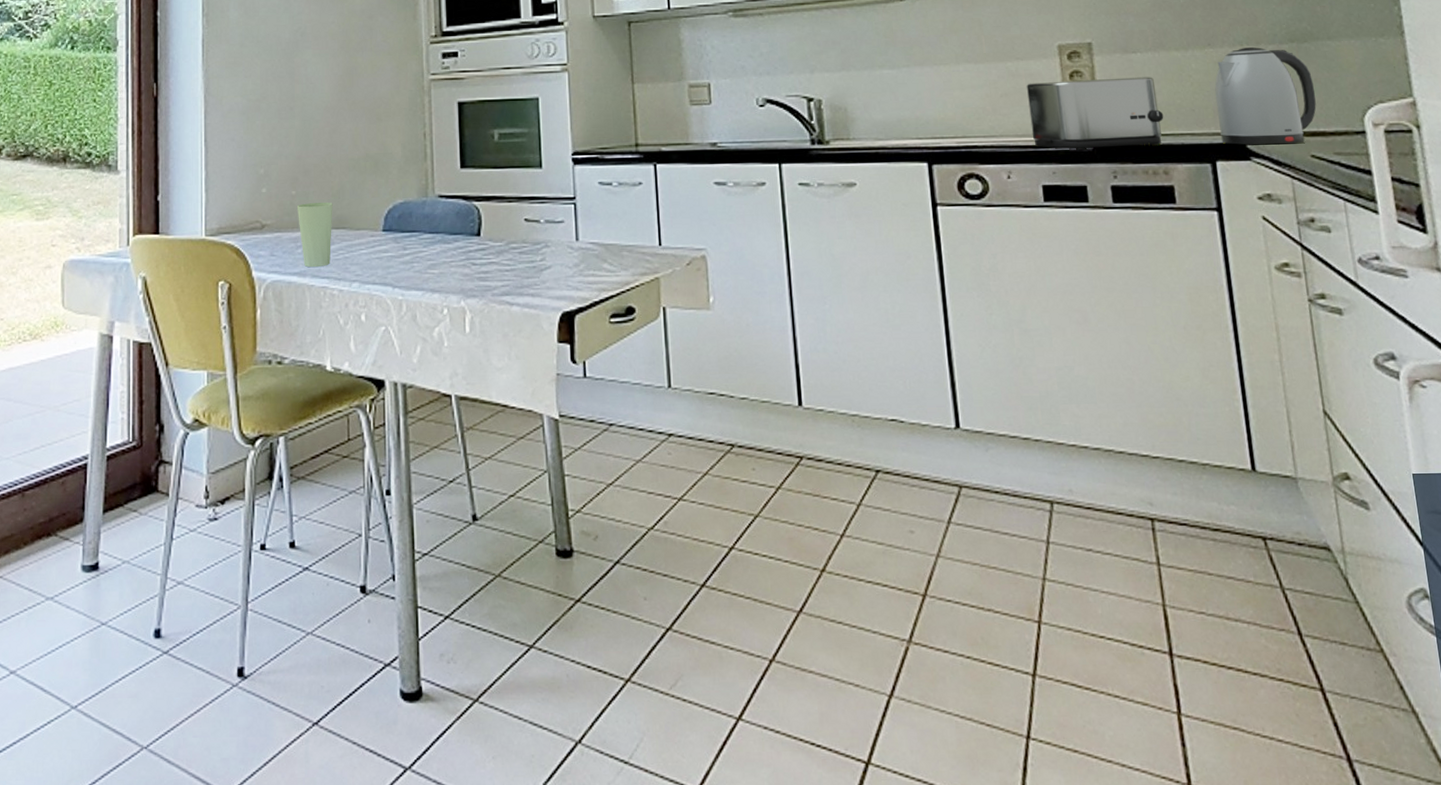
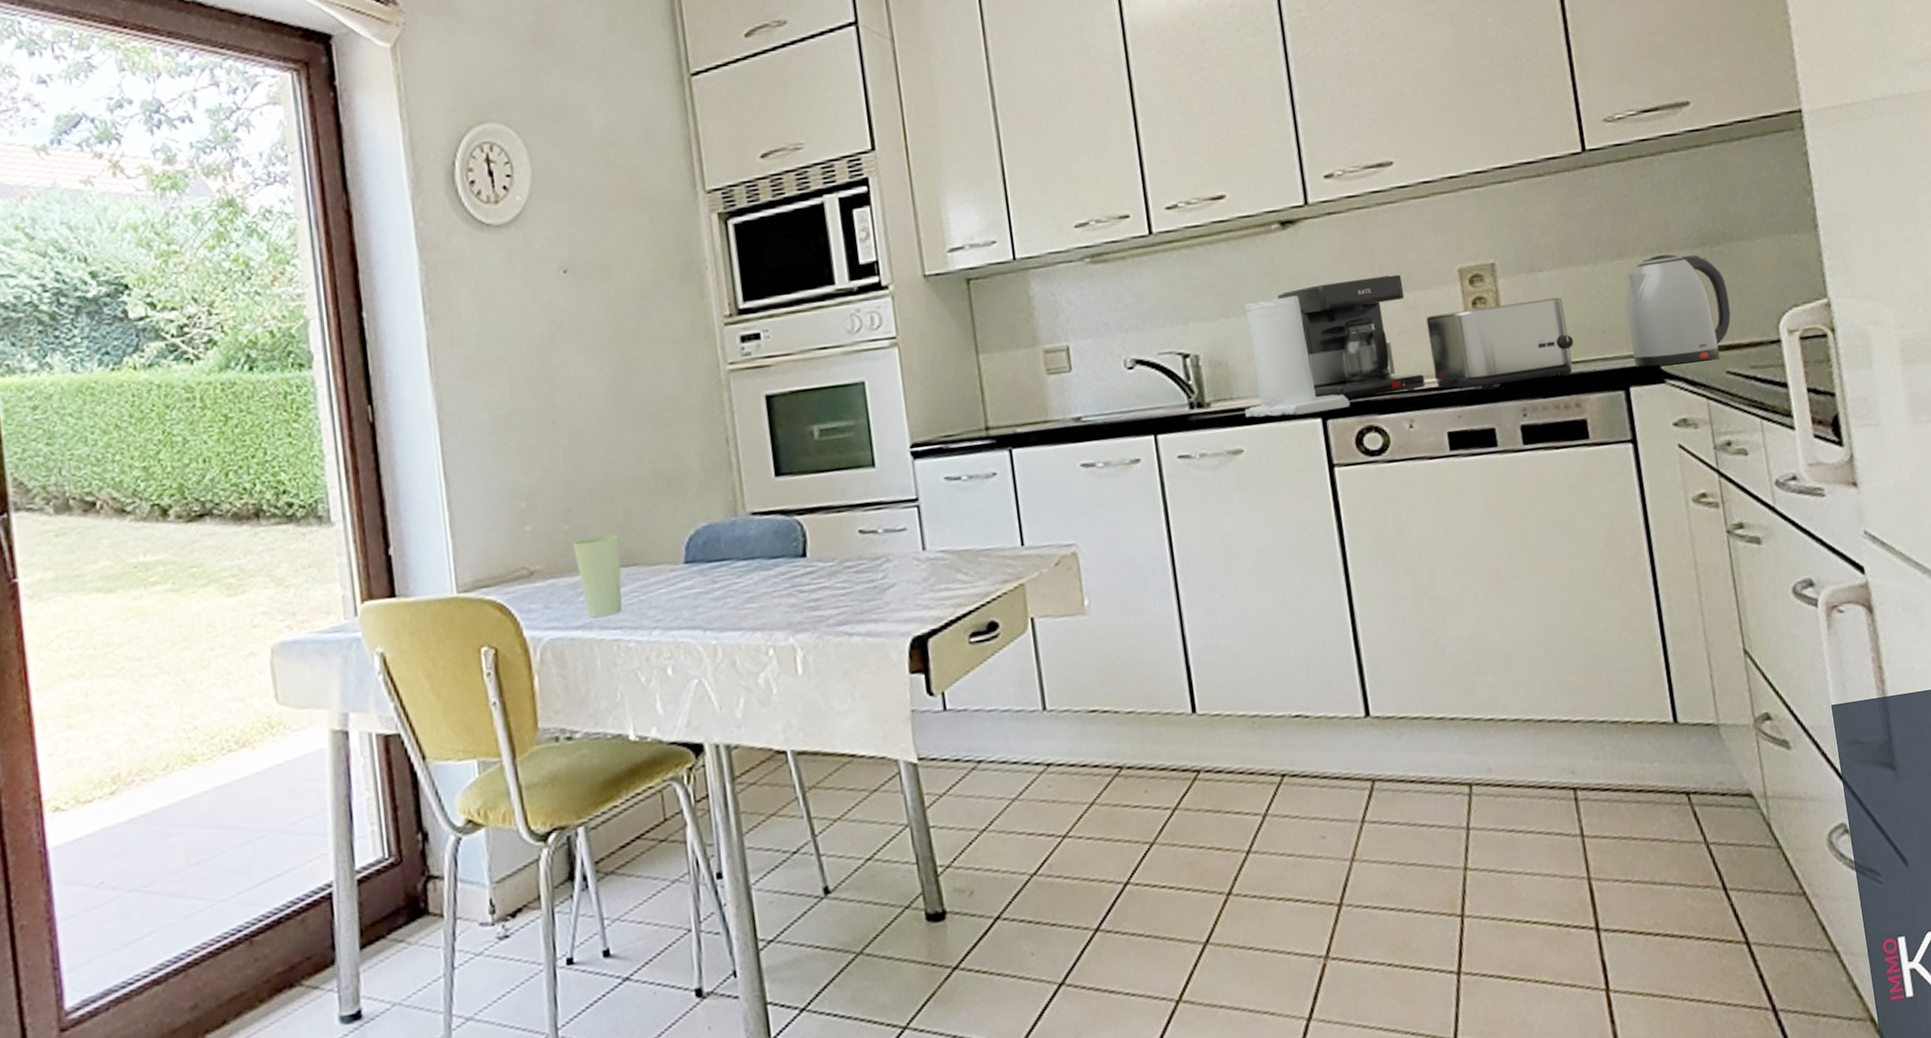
paper towel: none [859,57,954,158] -> present [1244,295,1351,418]
coffee maker: none [893,46,1024,150] -> present [1277,274,1426,401]

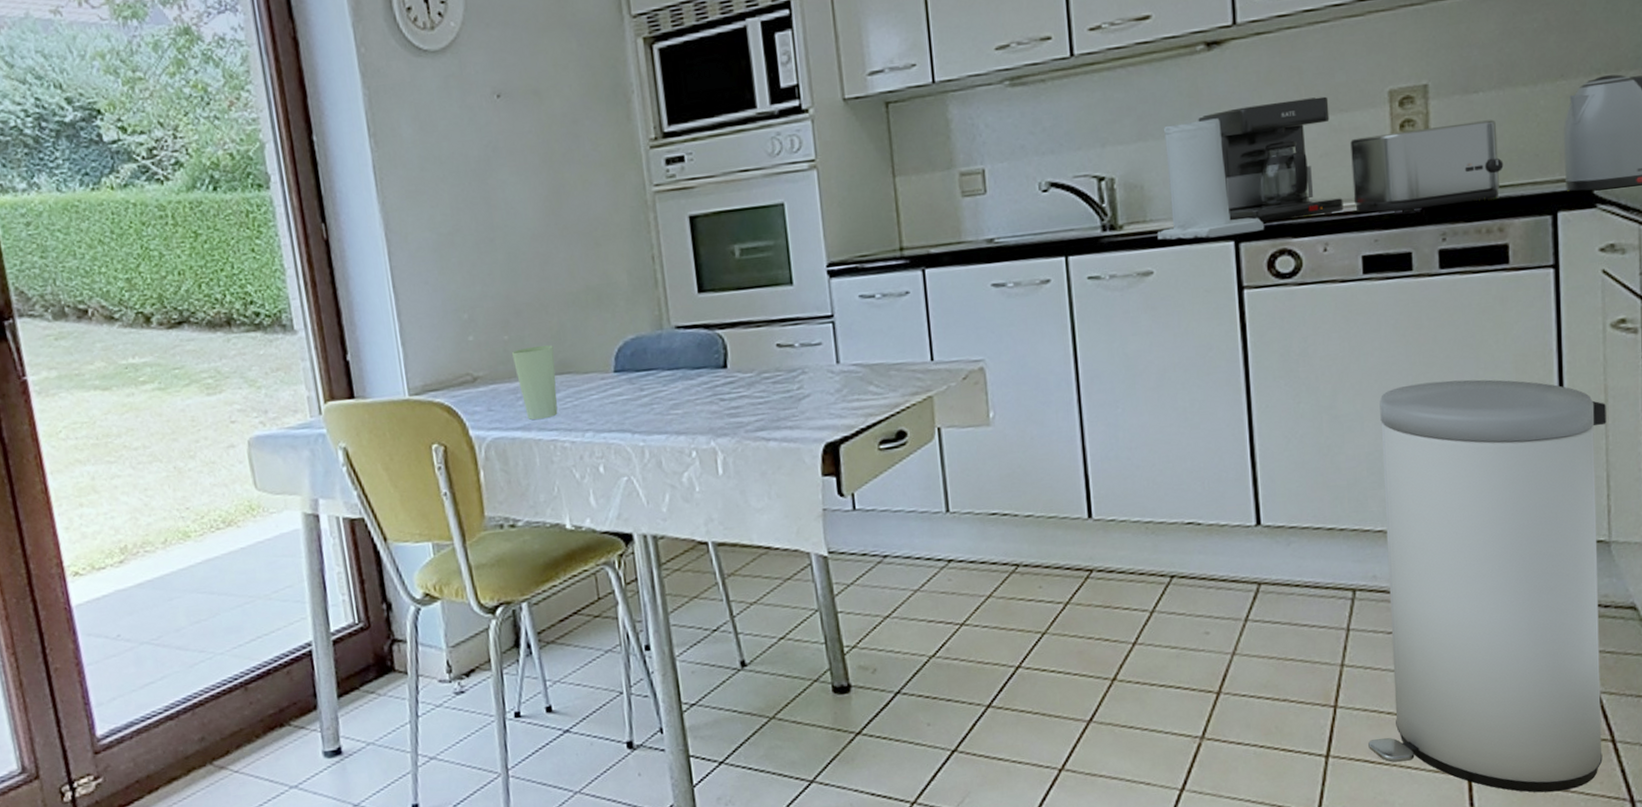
pedal bin: none [1477,557,1740,1005] -> present [1368,379,1607,793]

